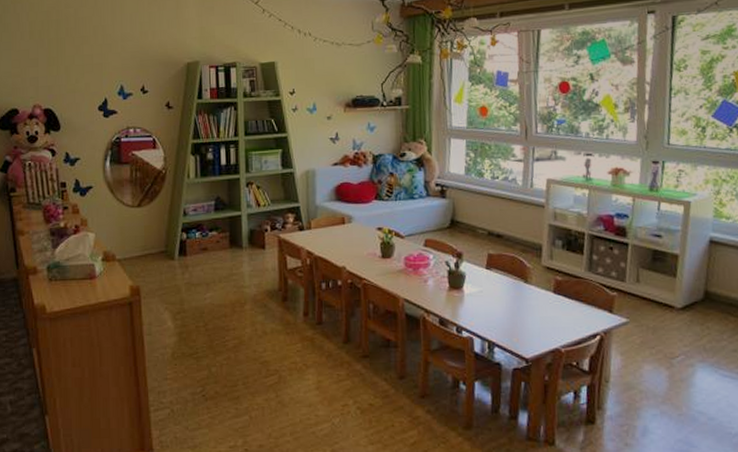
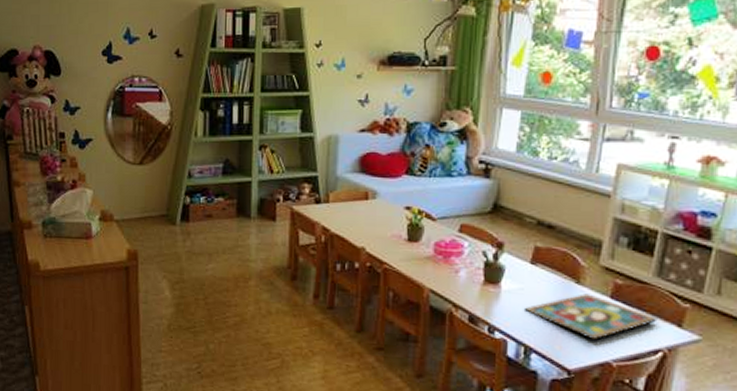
framed painting: none [485,291,593,331] -> present [525,293,658,341]

